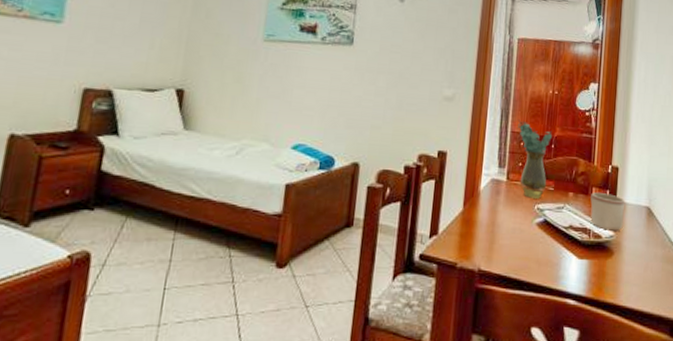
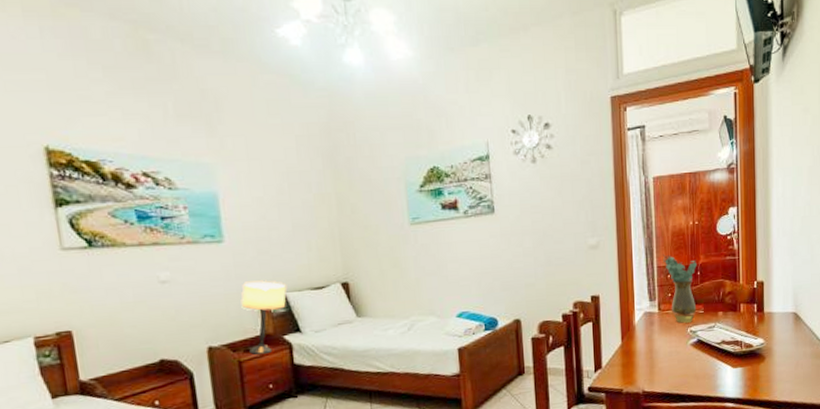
table lamp: none [55,70,116,154] -> present [241,281,287,355]
mug: present [590,192,624,231] -> none [739,307,772,340]

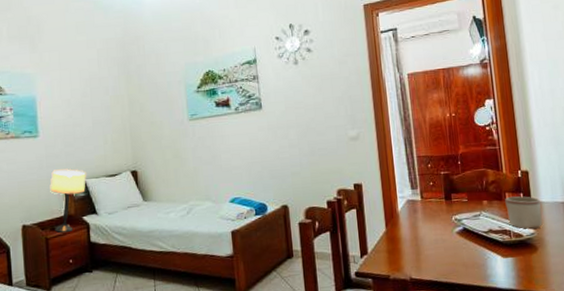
vase: present [663,254,697,323] -> none [422,145,460,211]
mug: none [739,307,772,340] -> present [505,196,543,229]

